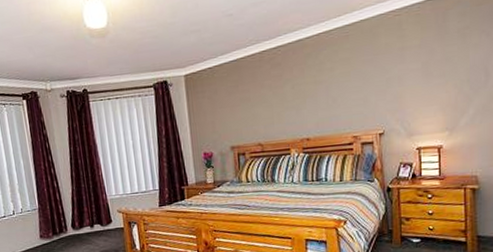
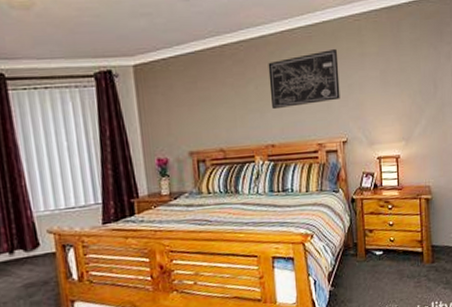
wall art: none [304,46,378,107] -> present [268,49,340,110]

